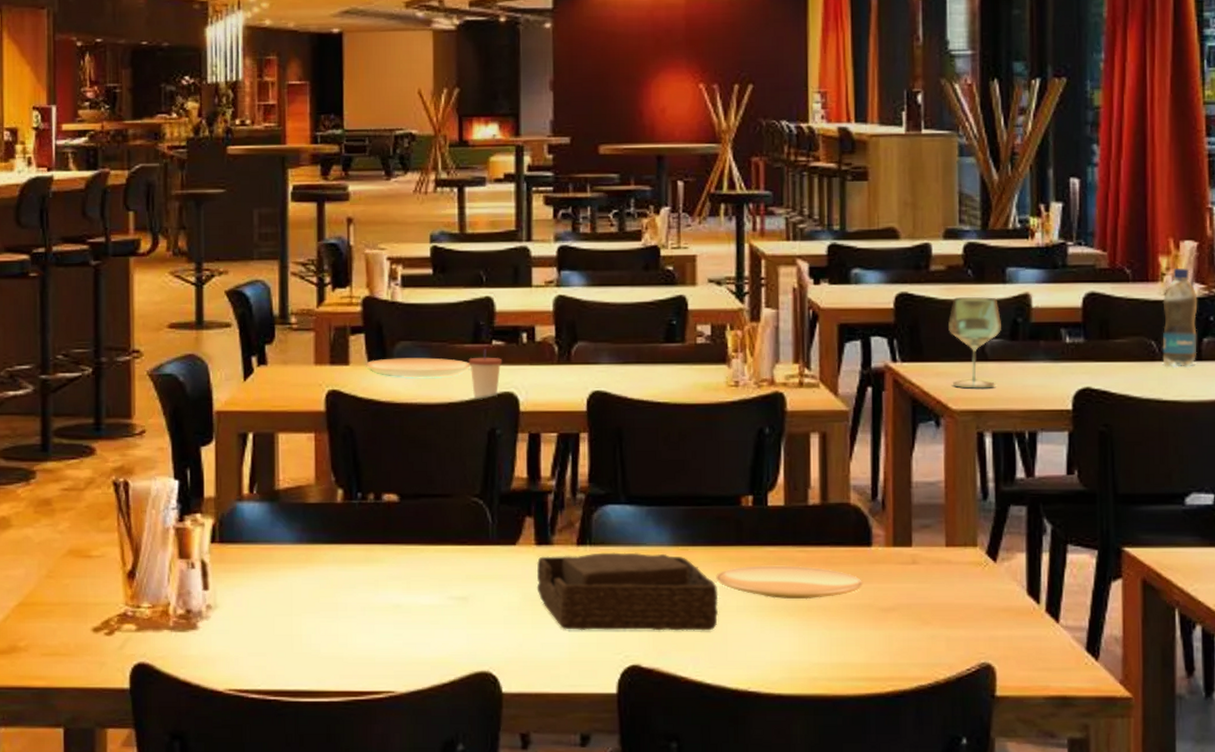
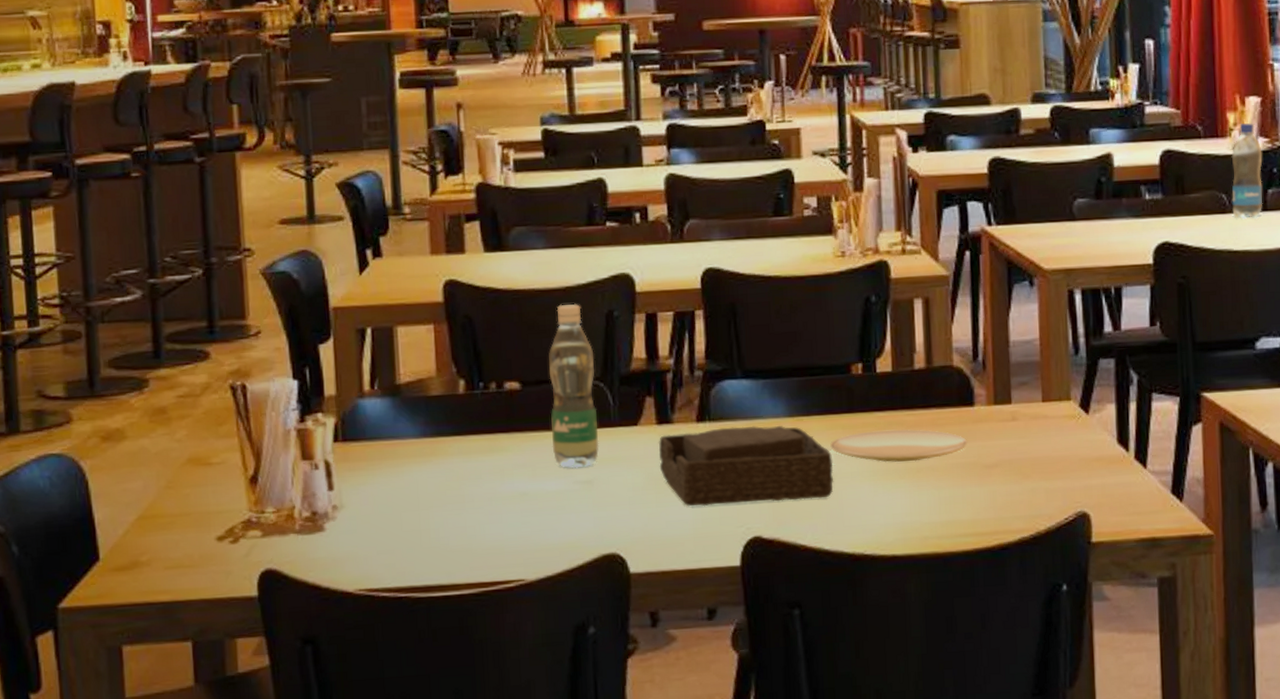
plate: present [365,357,471,378] -> none [481,242,586,264]
bottle: none [427,419,476,584] -> present [548,303,599,469]
cup: present [468,349,503,400] -> none [583,231,617,283]
wine glass: present [948,297,1002,389] -> none [1038,158,1088,248]

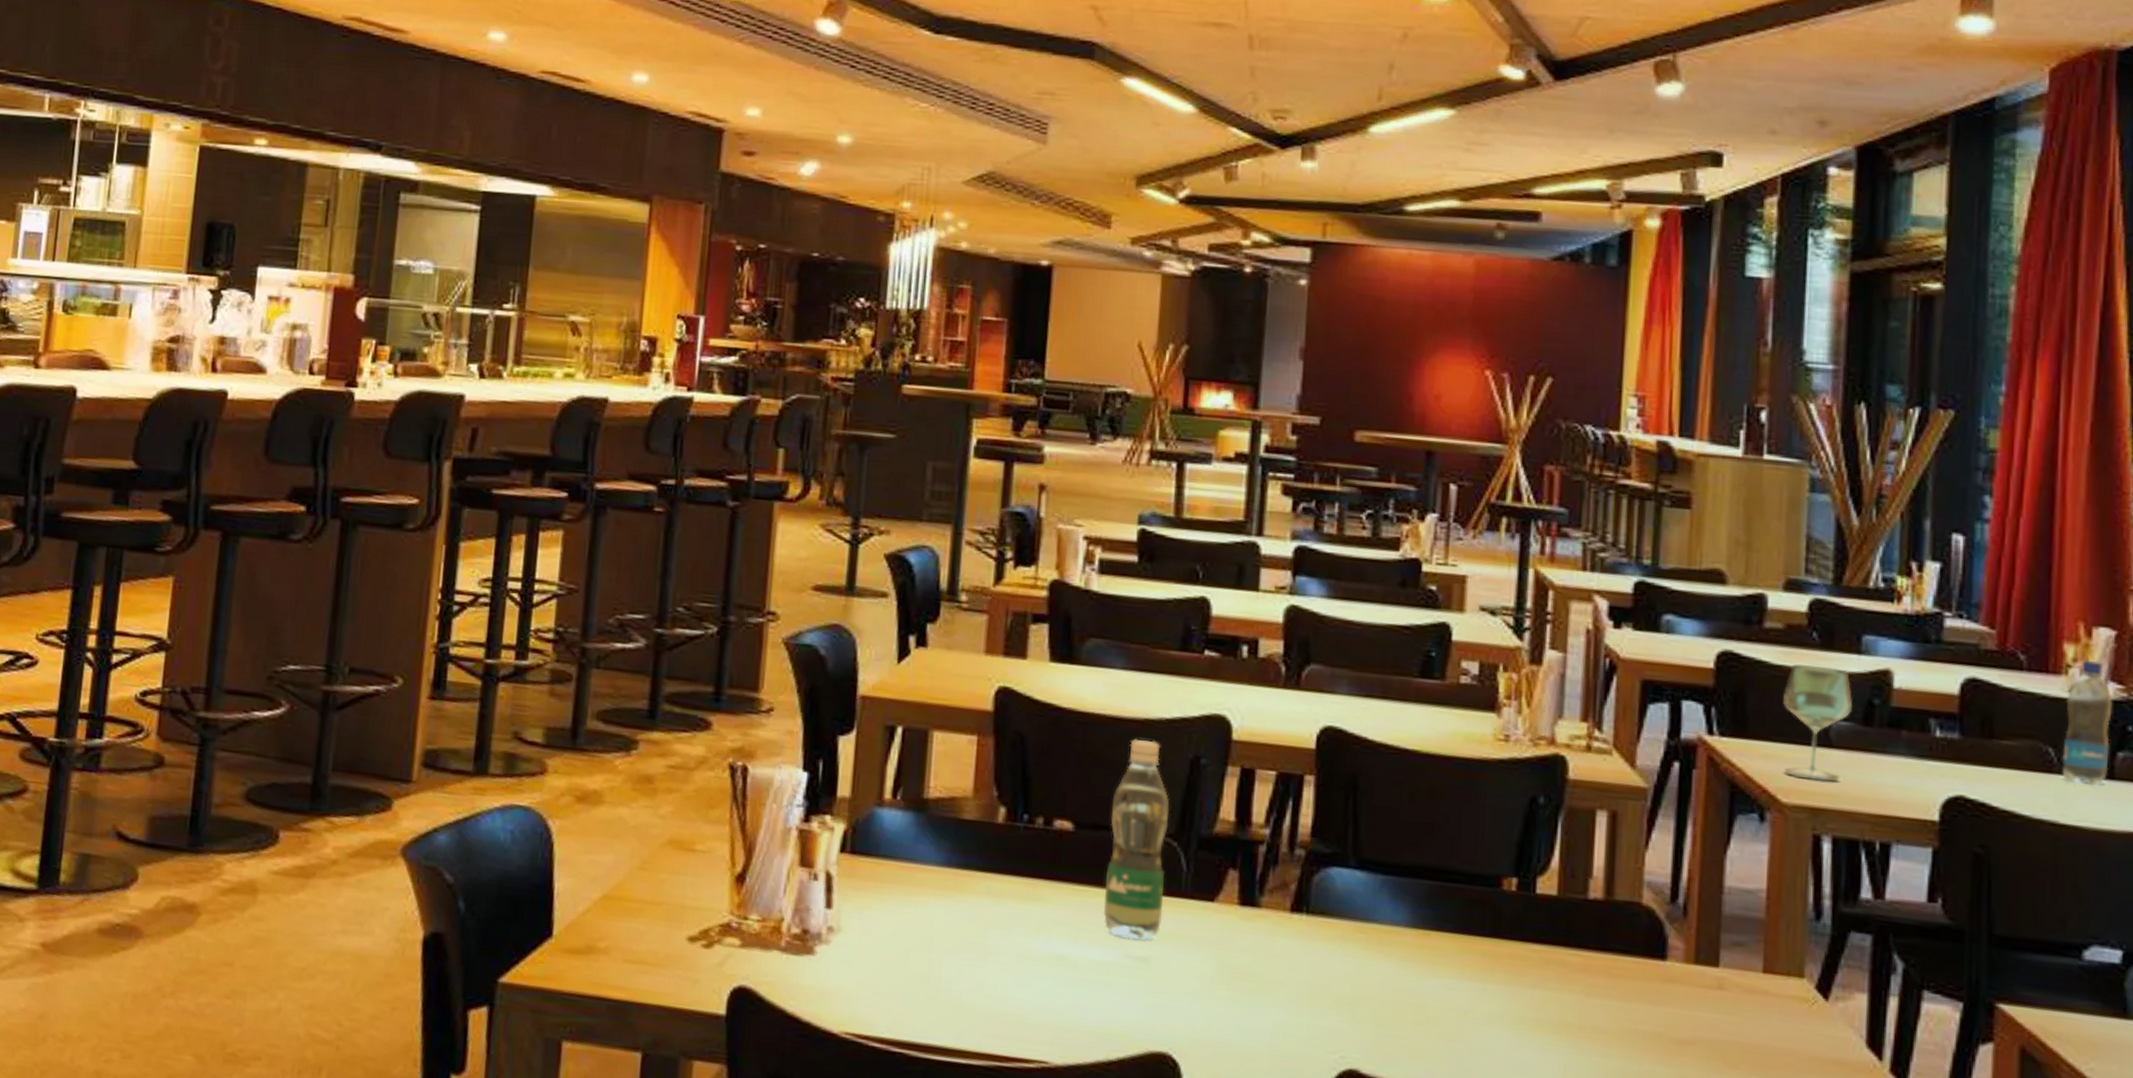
napkin holder: present [658,425,834,507] -> none [1236,920,1466,1039]
plate: present [830,429,968,463] -> none [1463,964,1653,1017]
wine glass: none [1038,158,1088,248] -> present [1783,664,1853,782]

